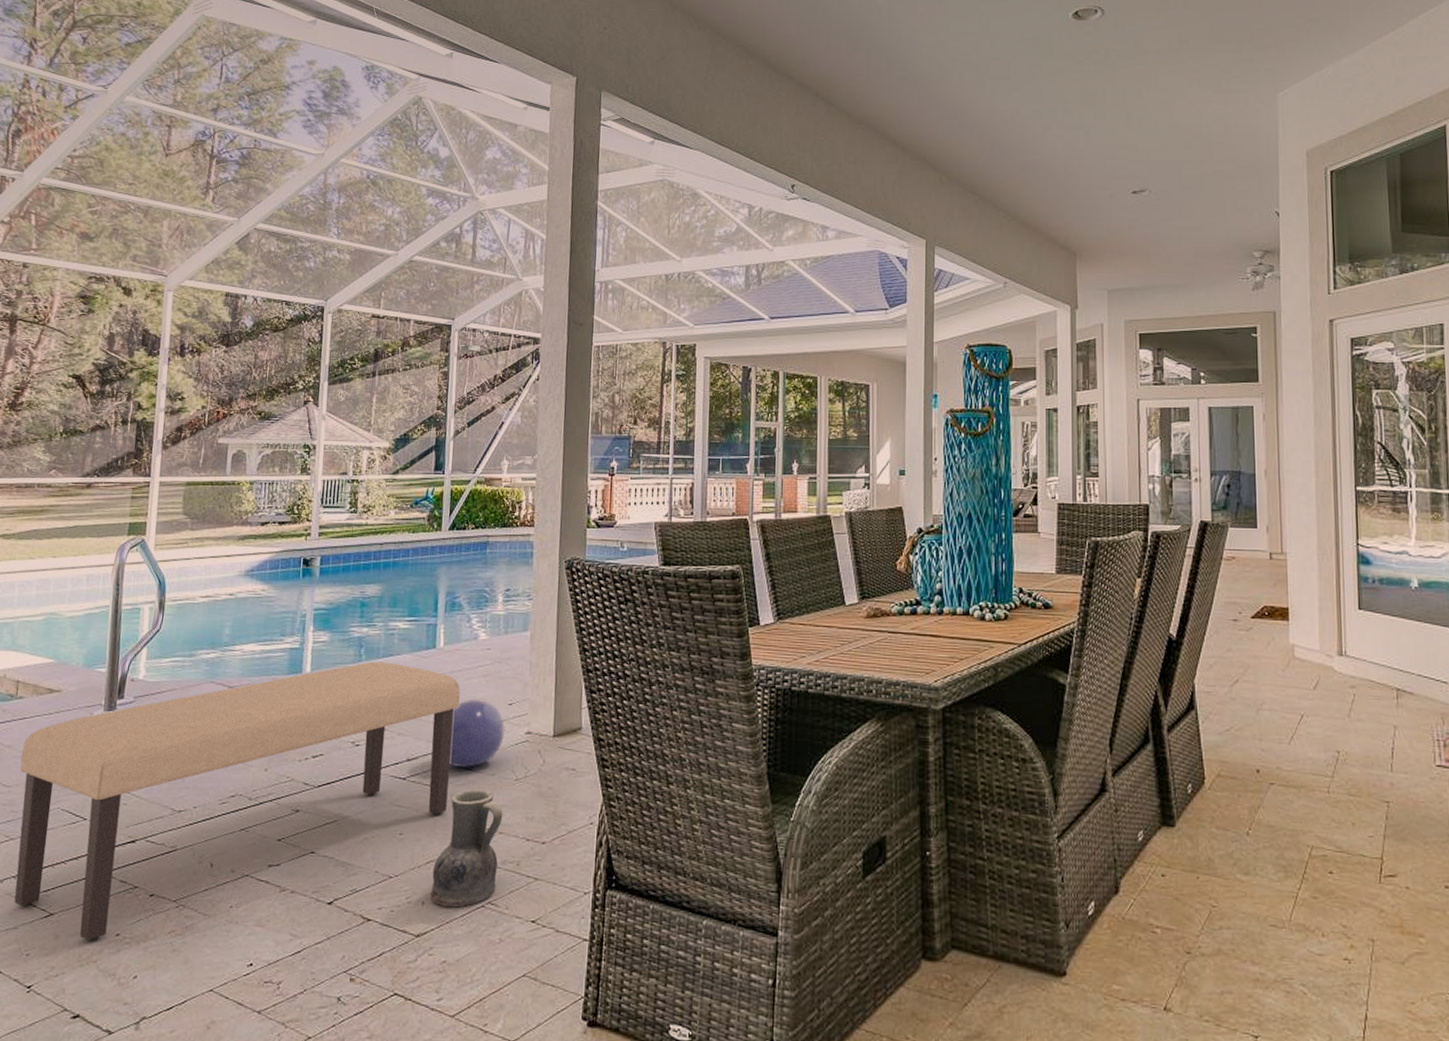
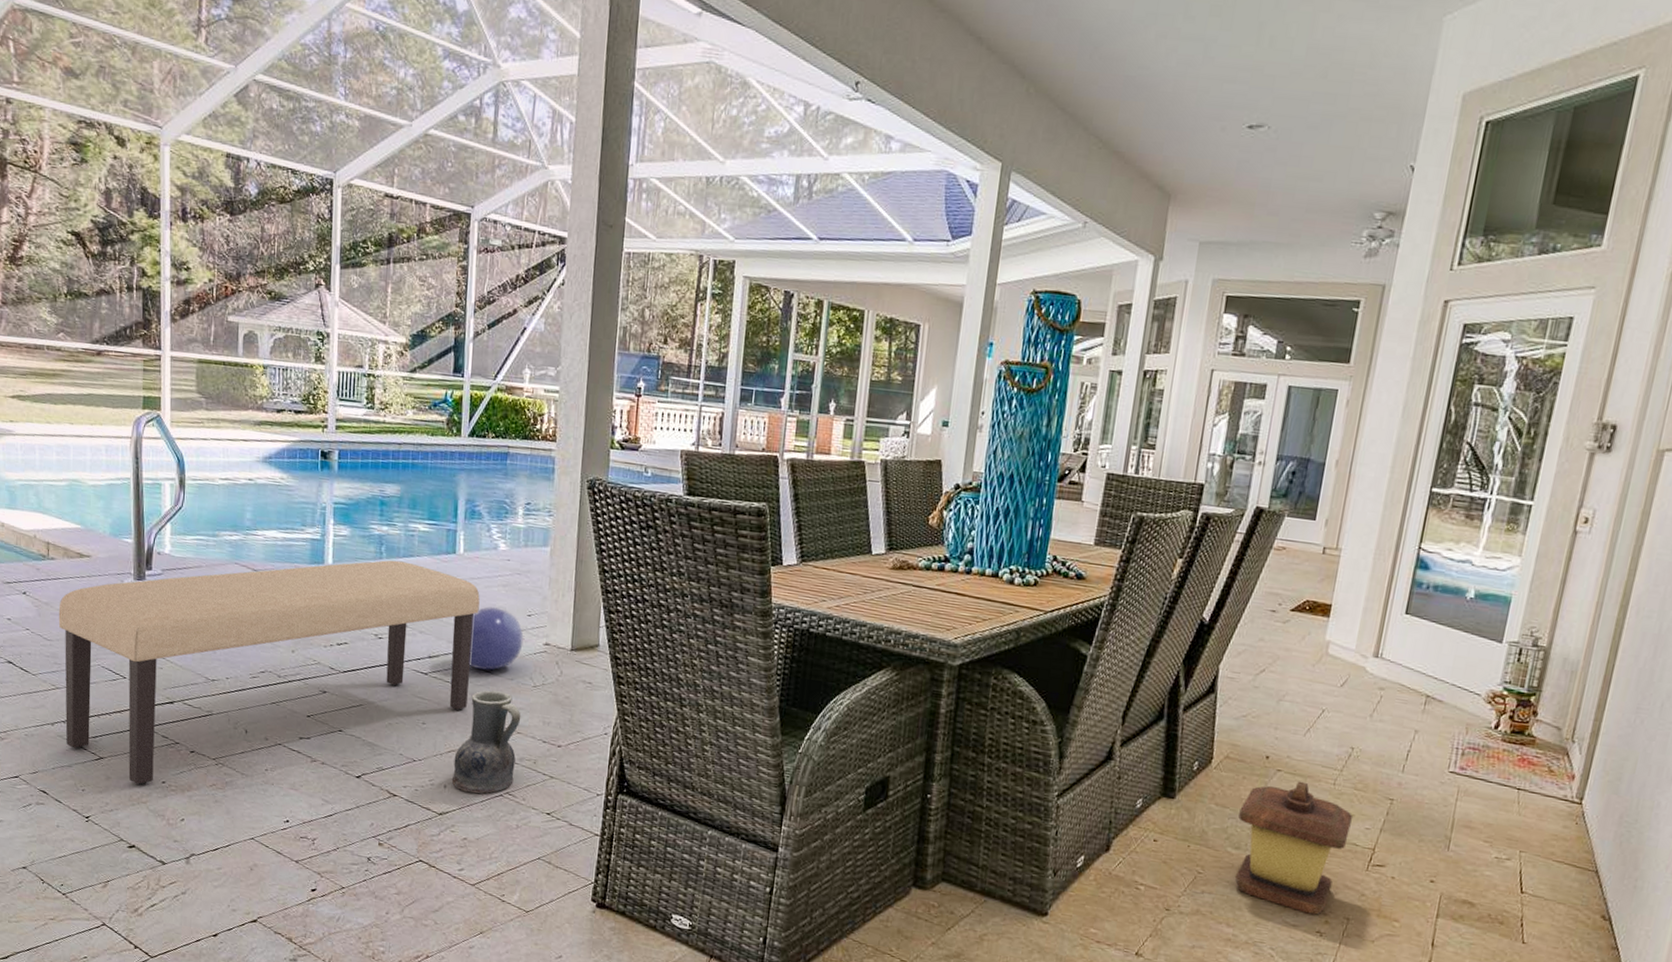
lantern: none [1241,793,1354,940] -> present [1234,781,1353,915]

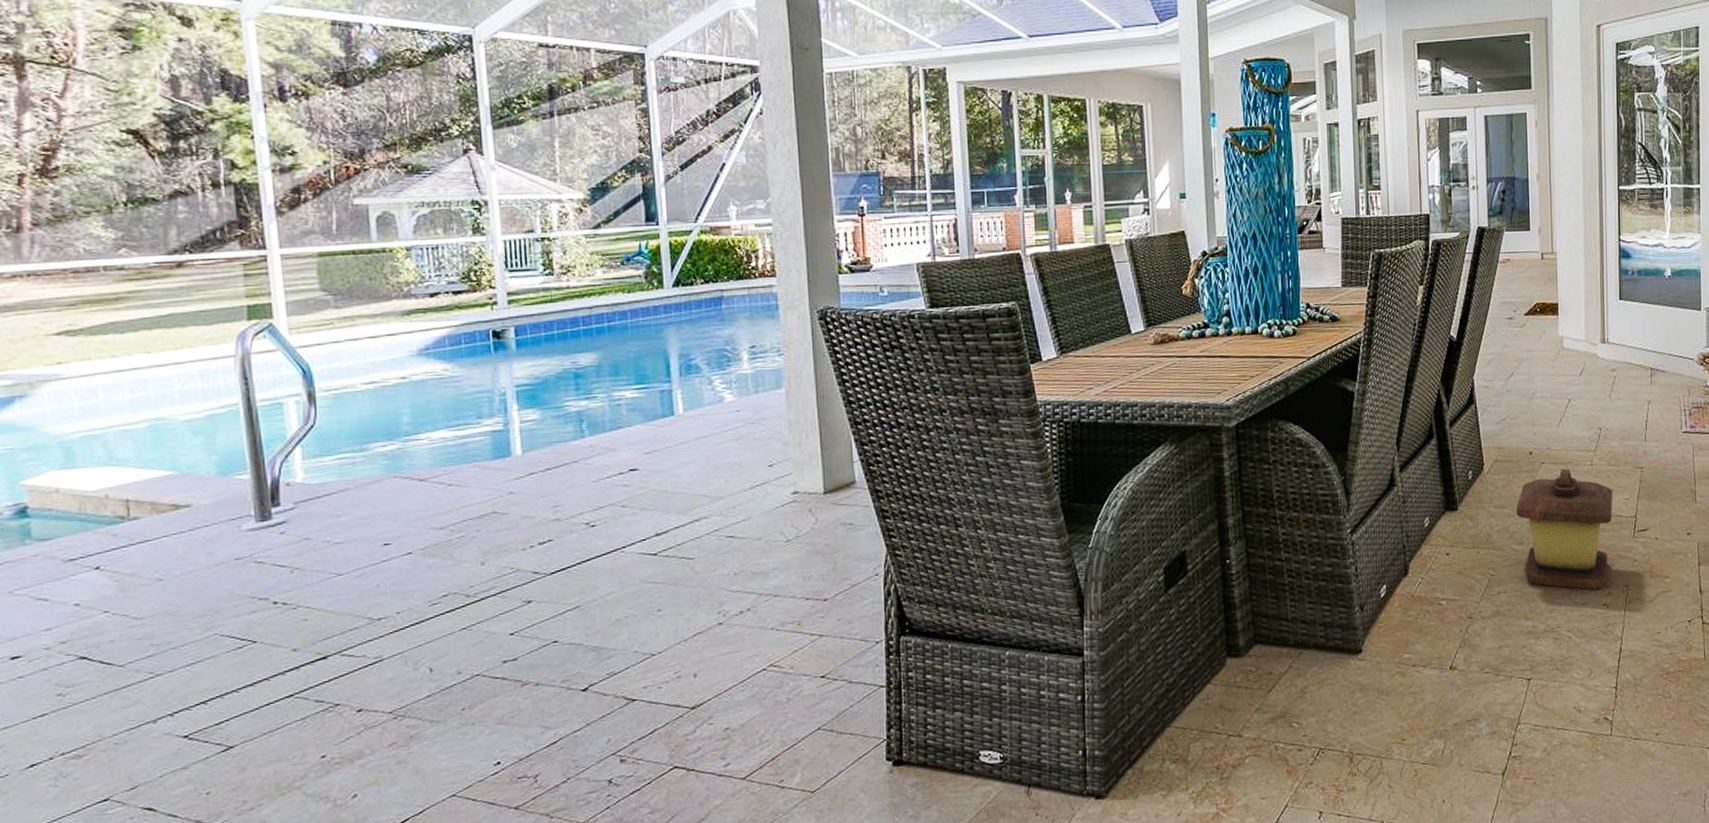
bench: present [58,560,480,785] -> none [150,435,710,768]
vase: present [451,689,521,794] -> none [701,555,777,676]
ball: present [468,606,524,671] -> none [704,464,768,537]

